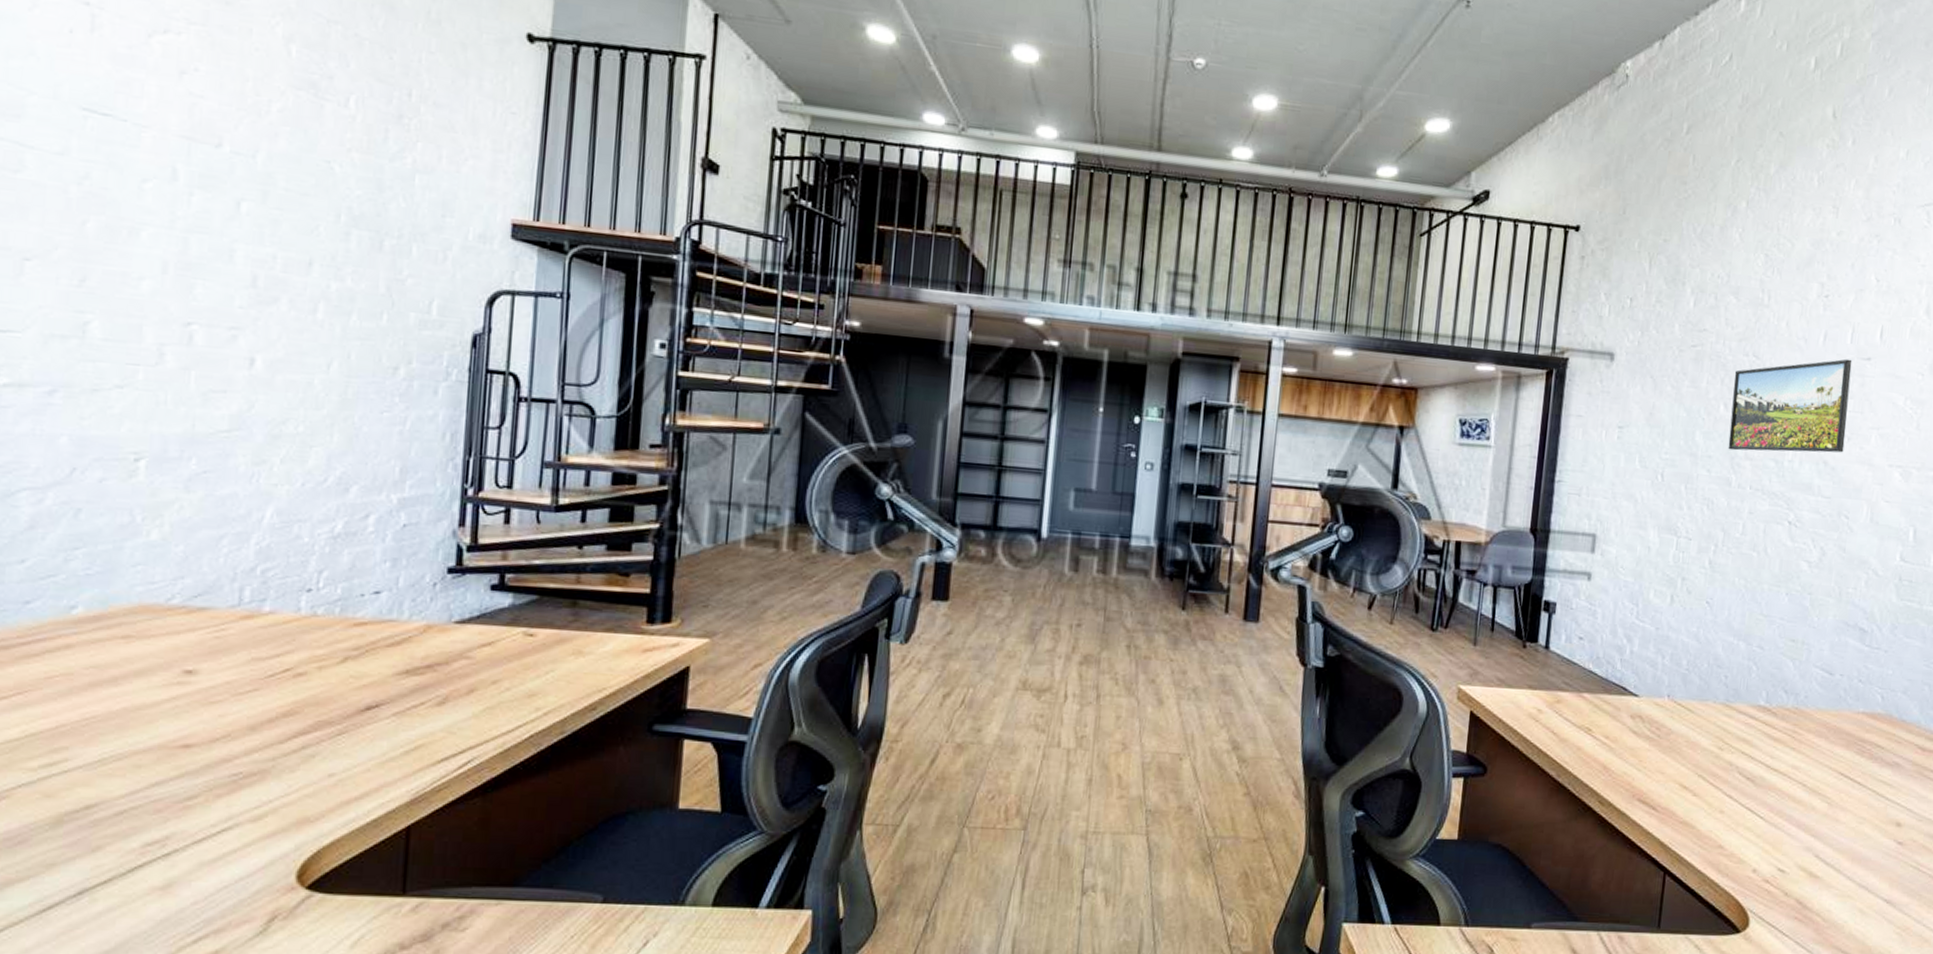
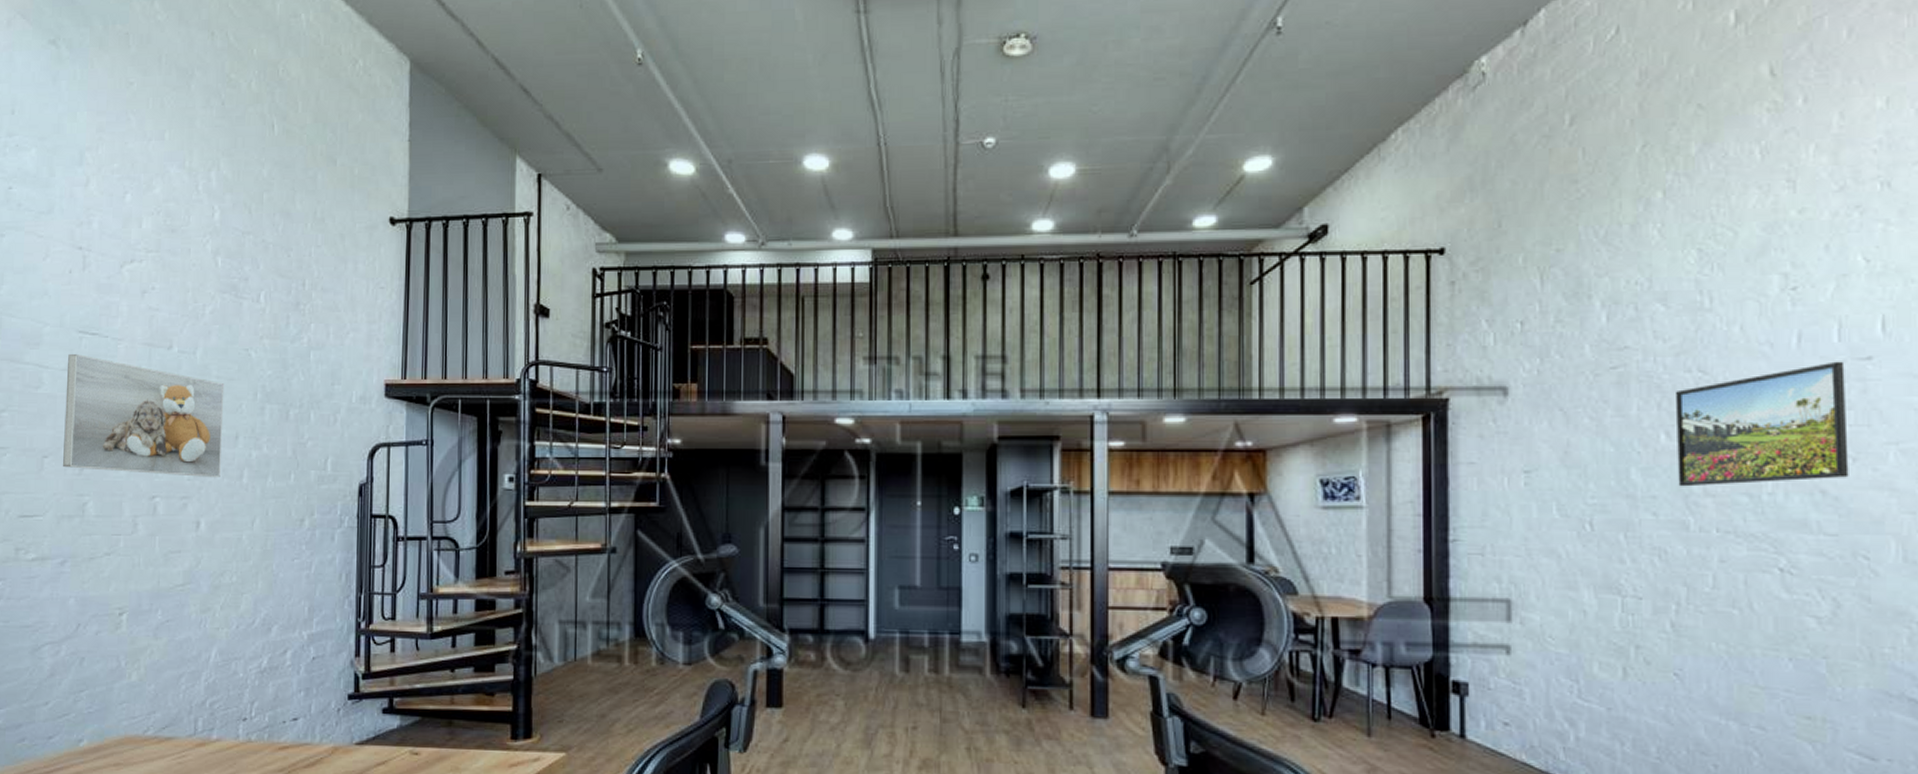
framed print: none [54,134,296,309] -> present [63,353,225,478]

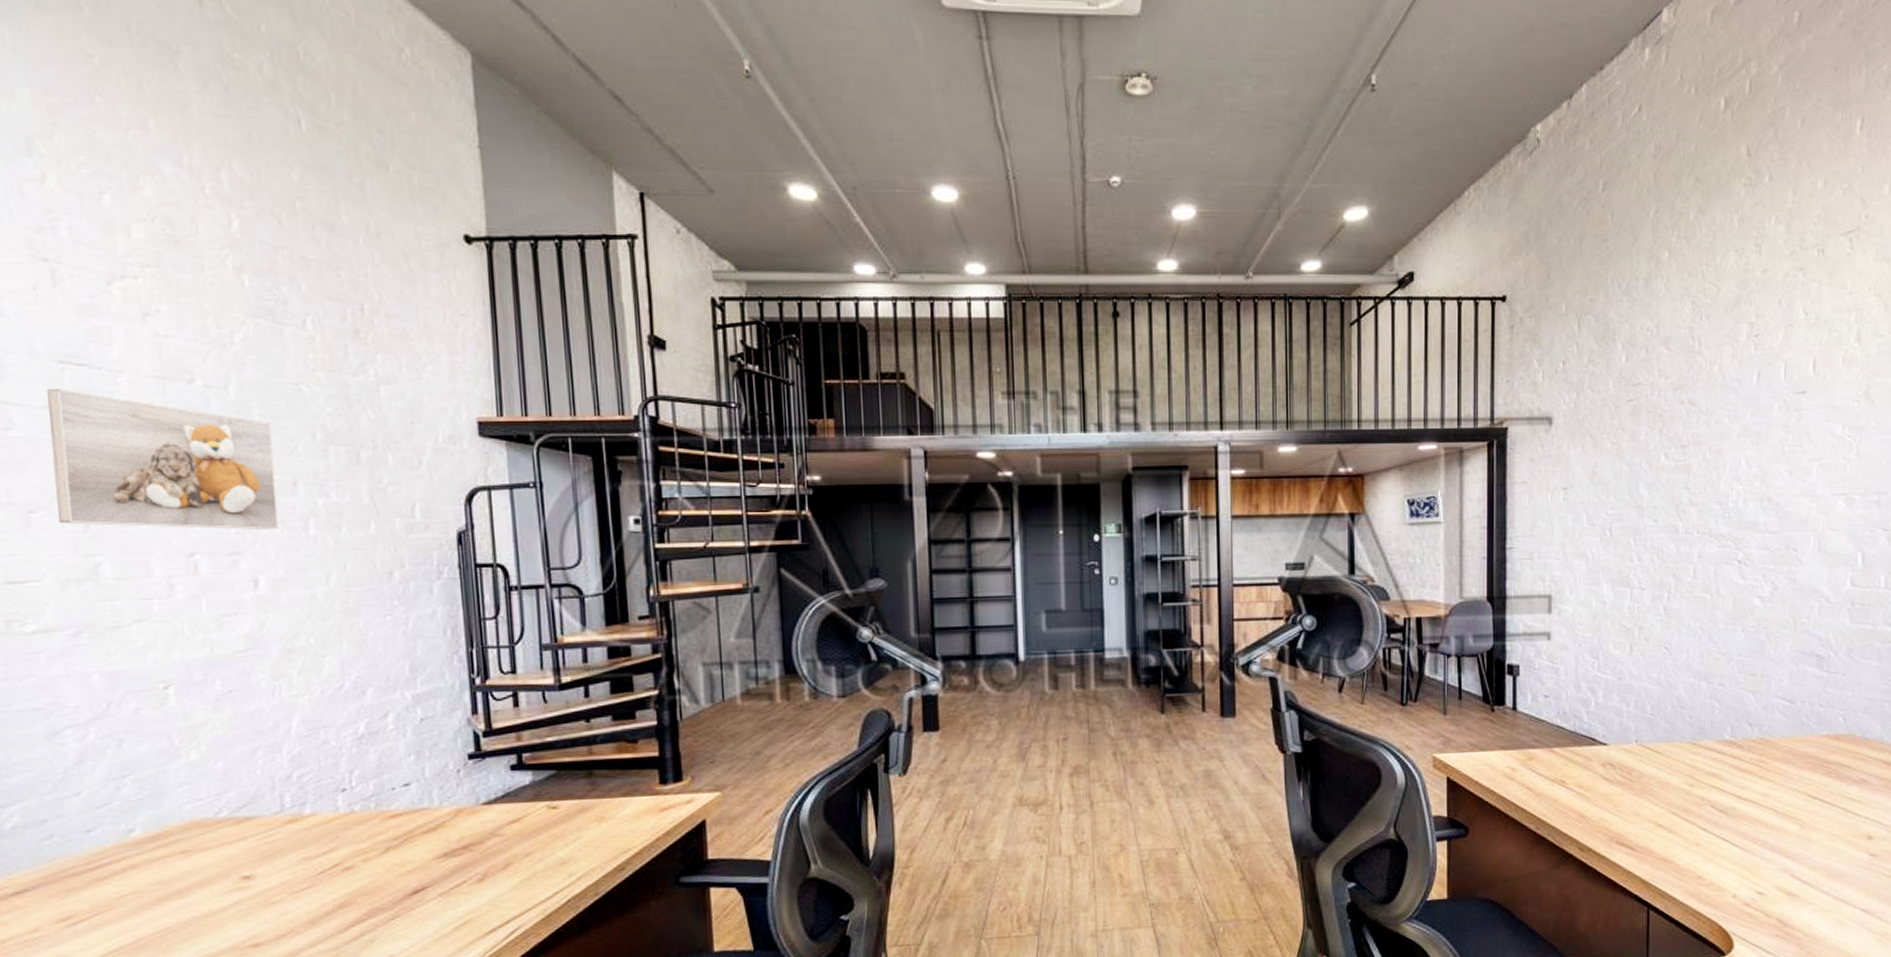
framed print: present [1674,361,1849,487] -> none [1672,395,1788,498]

